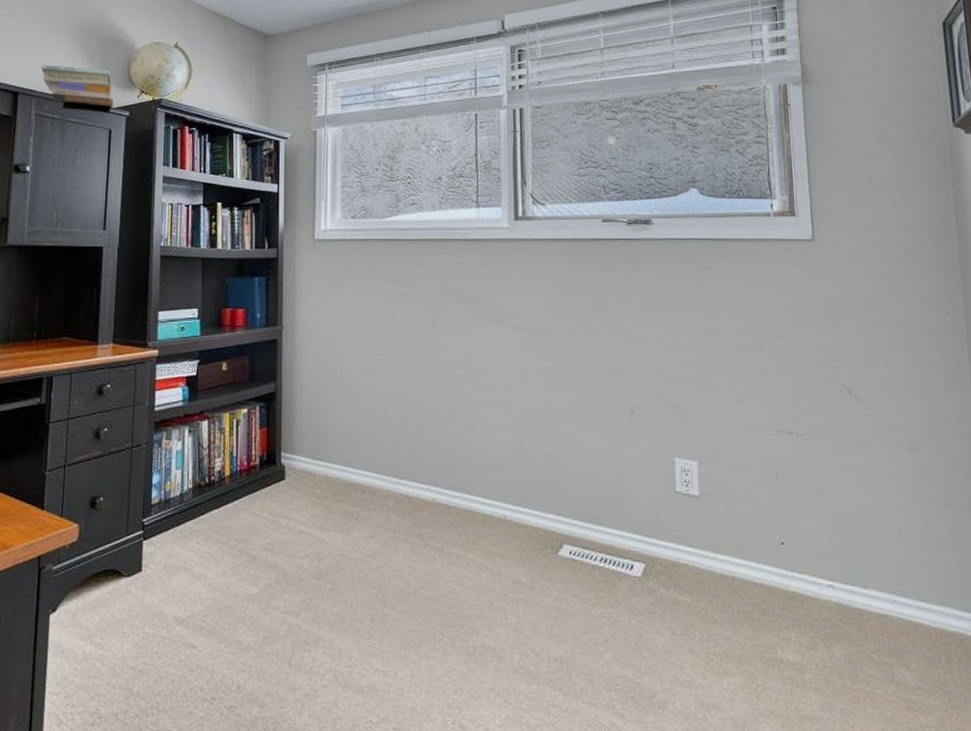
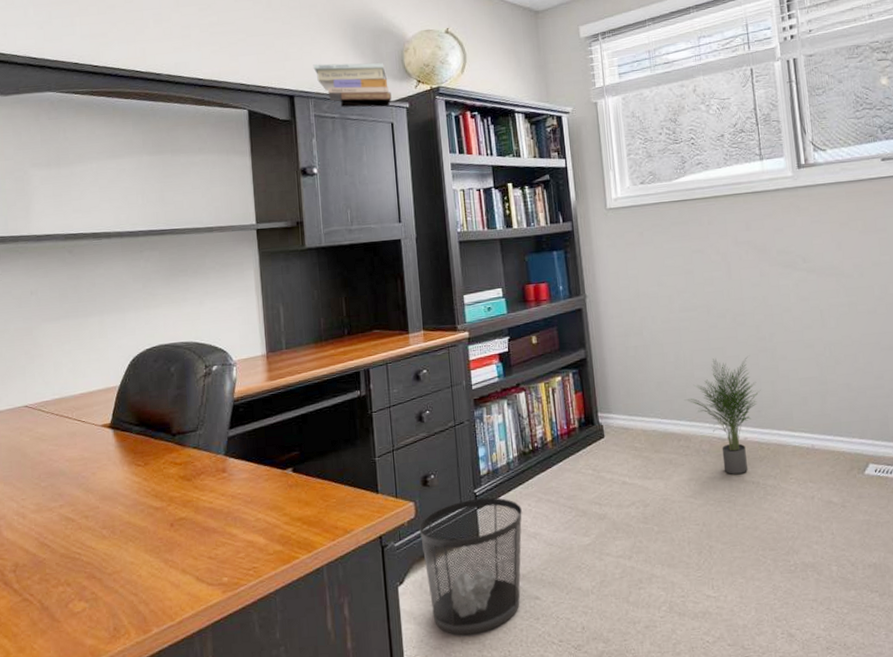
waste bin: none [80,528,190,679] -> present [419,497,522,636]
potted plant: none [374,409,455,538] -> present [685,356,761,475]

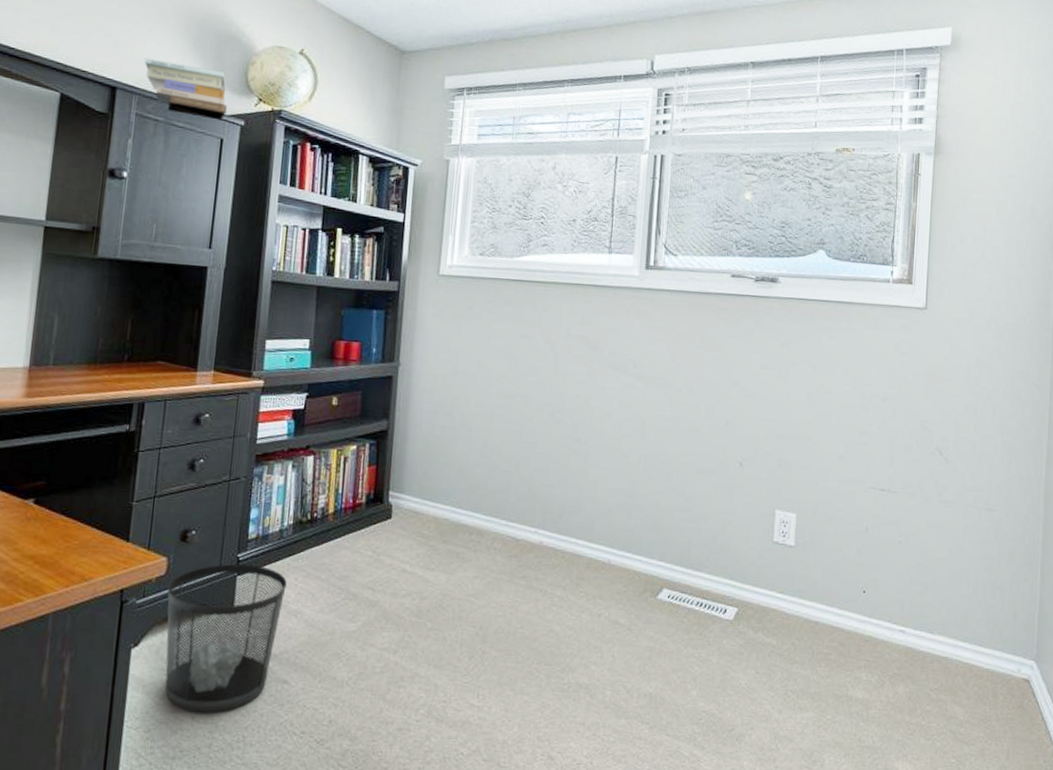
potted plant: present [685,356,761,475] -> none [485,453,566,580]

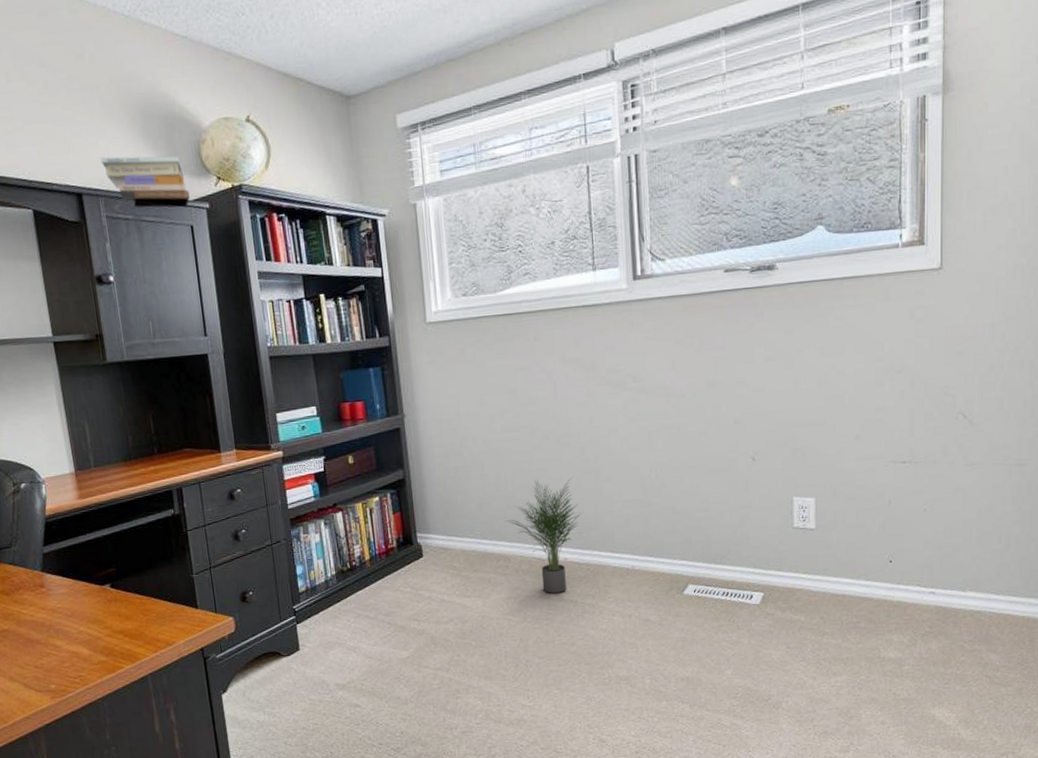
waste bin: present [165,563,287,713] -> none [239,613,342,739]
potted plant: none [485,453,566,580] -> present [505,478,583,594]

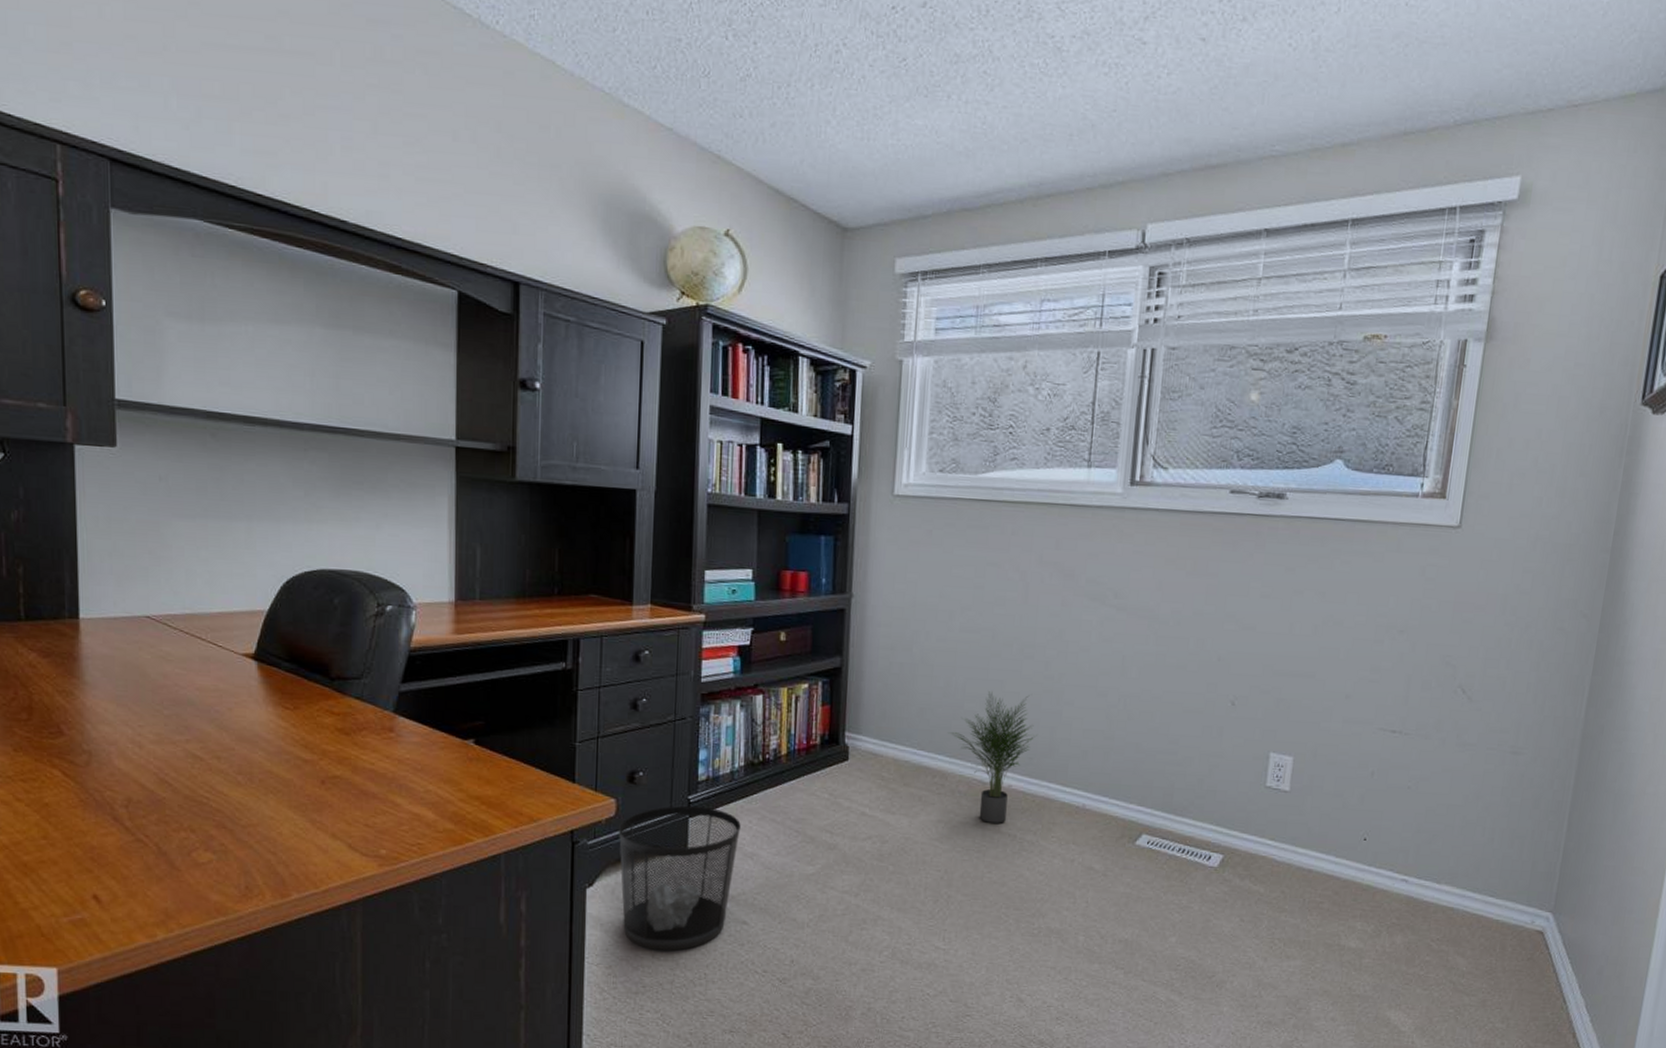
books: present [100,156,190,208] -> none [548,246,646,319]
waste bin: none [239,613,342,739] -> present [618,805,741,951]

